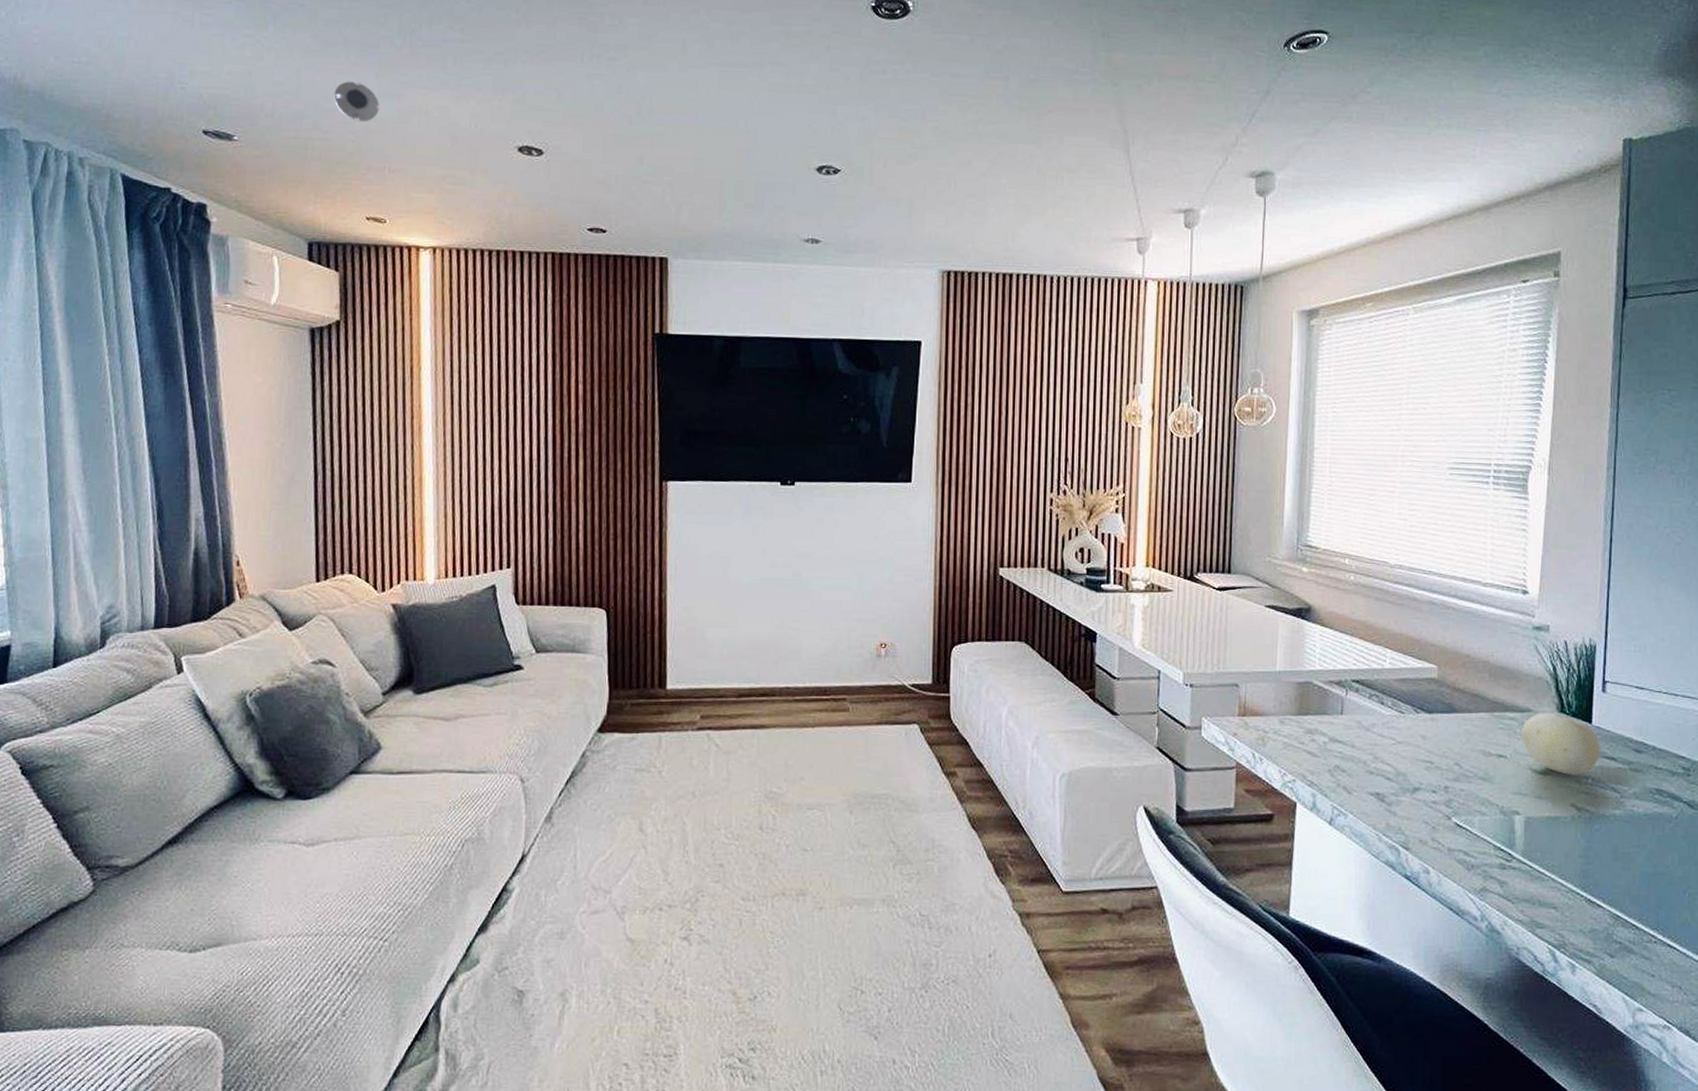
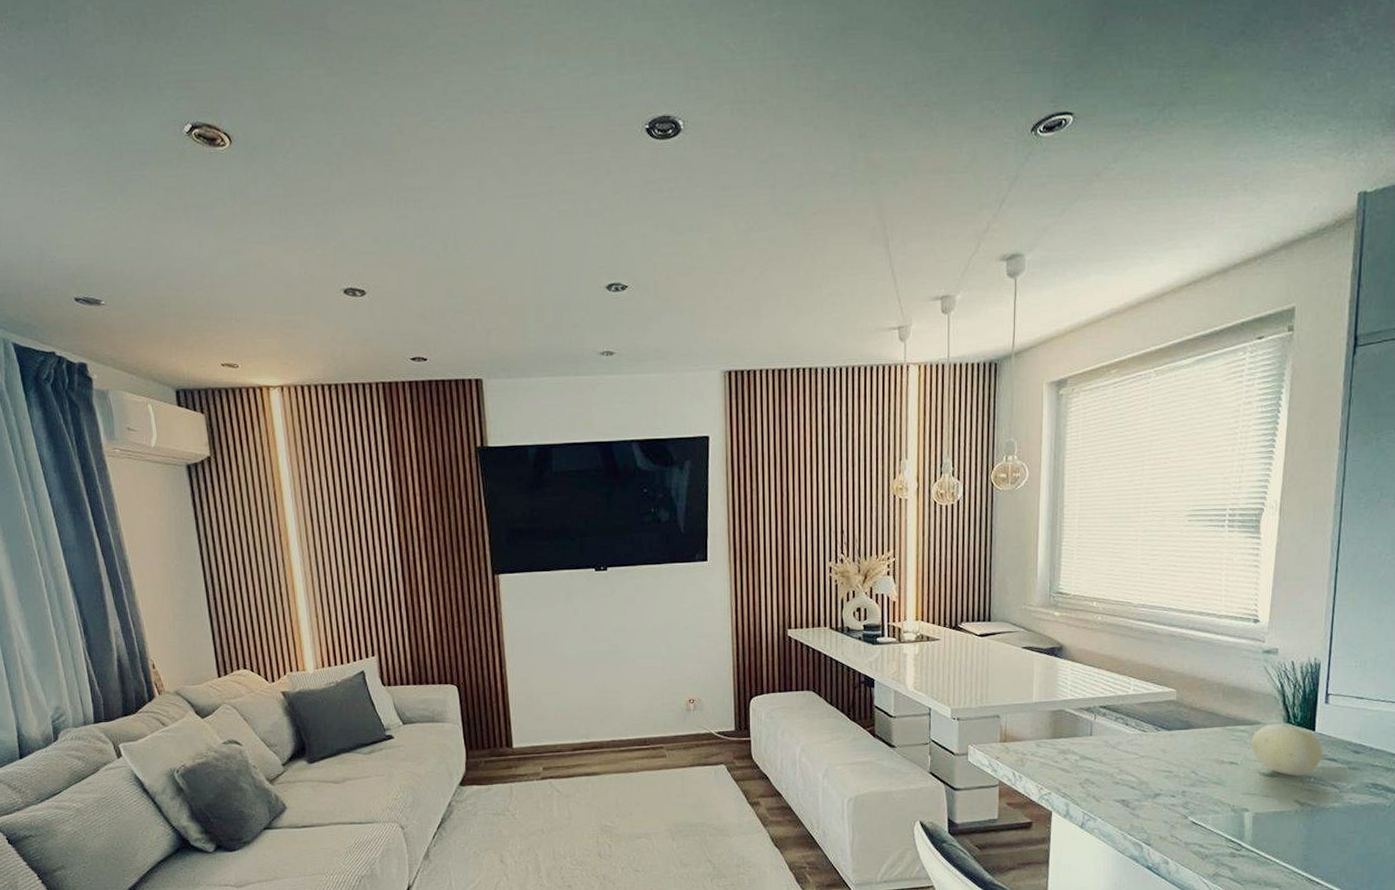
smoke detector: present [334,81,379,122] -> none [180,242,221,279]

